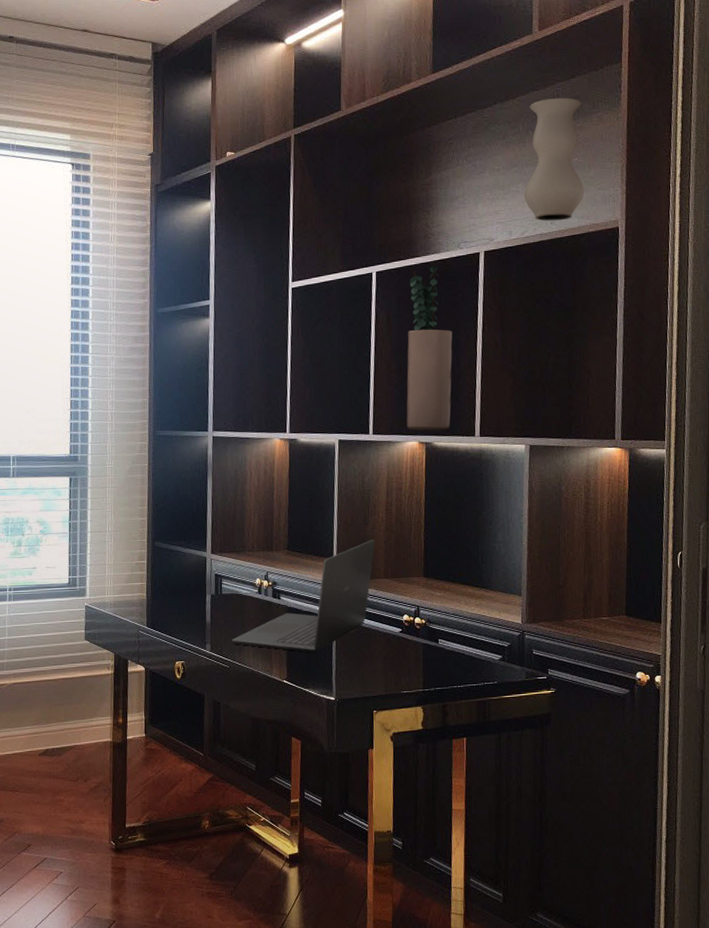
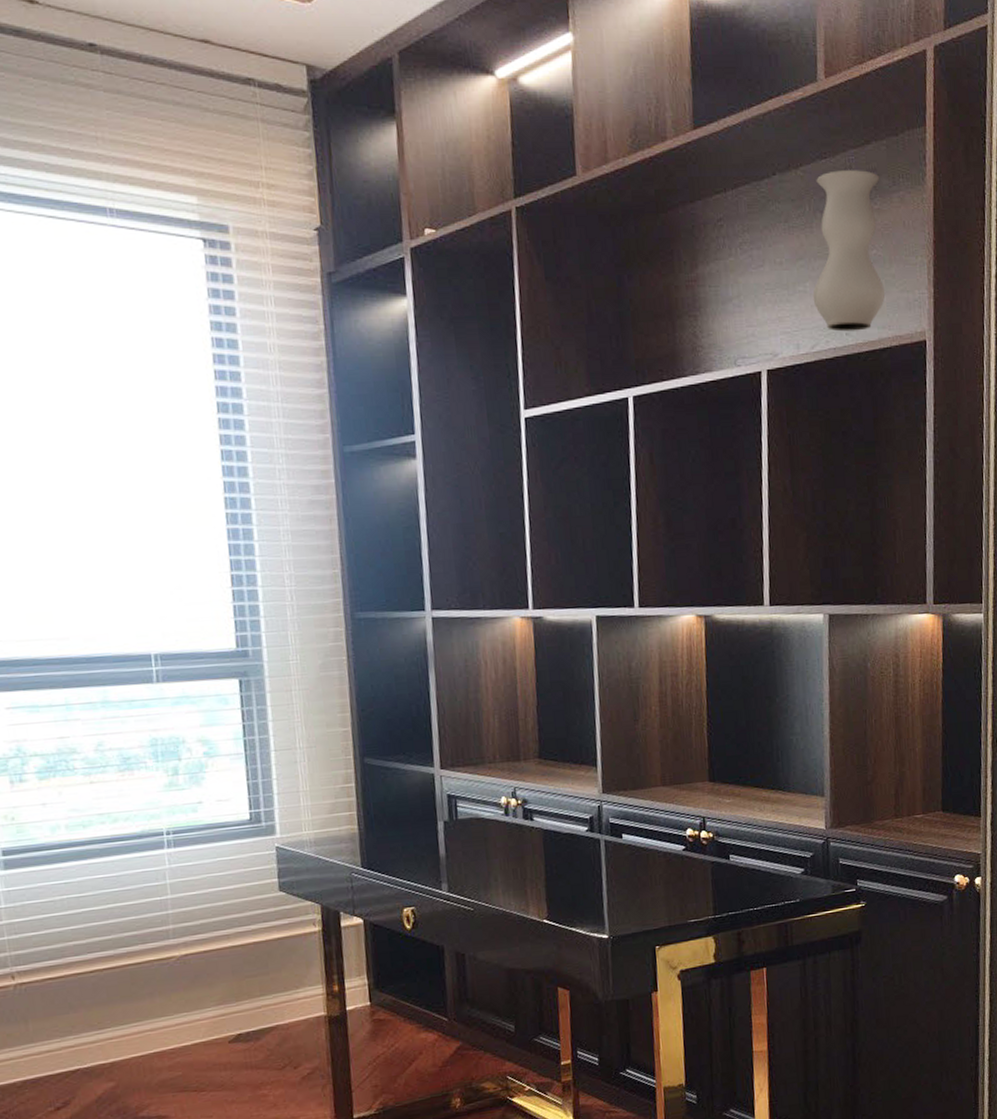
laptop: present [231,539,376,653] -> none [473,738,649,884]
vase: present [406,261,453,432] -> none [675,382,734,602]

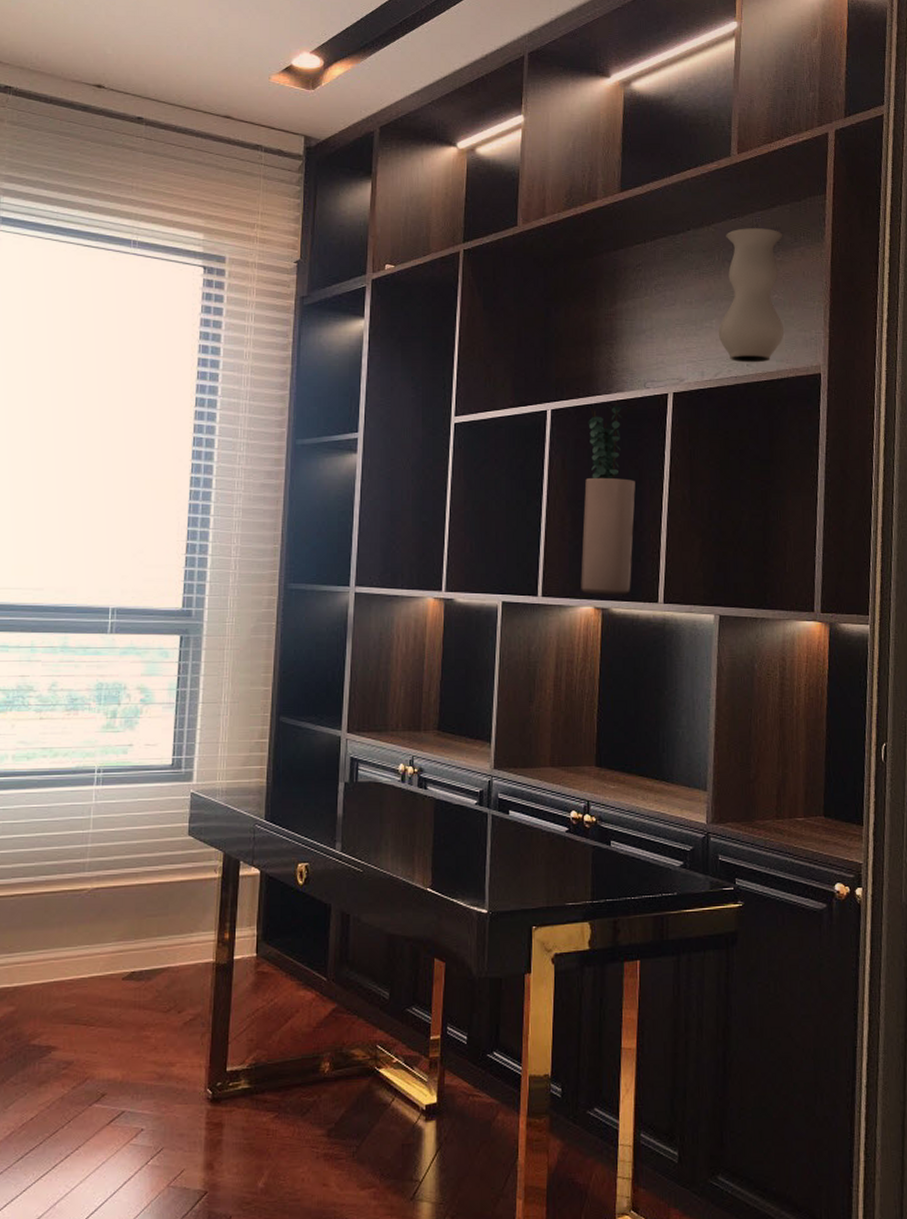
vase: none [675,382,734,602] -> present [581,401,636,596]

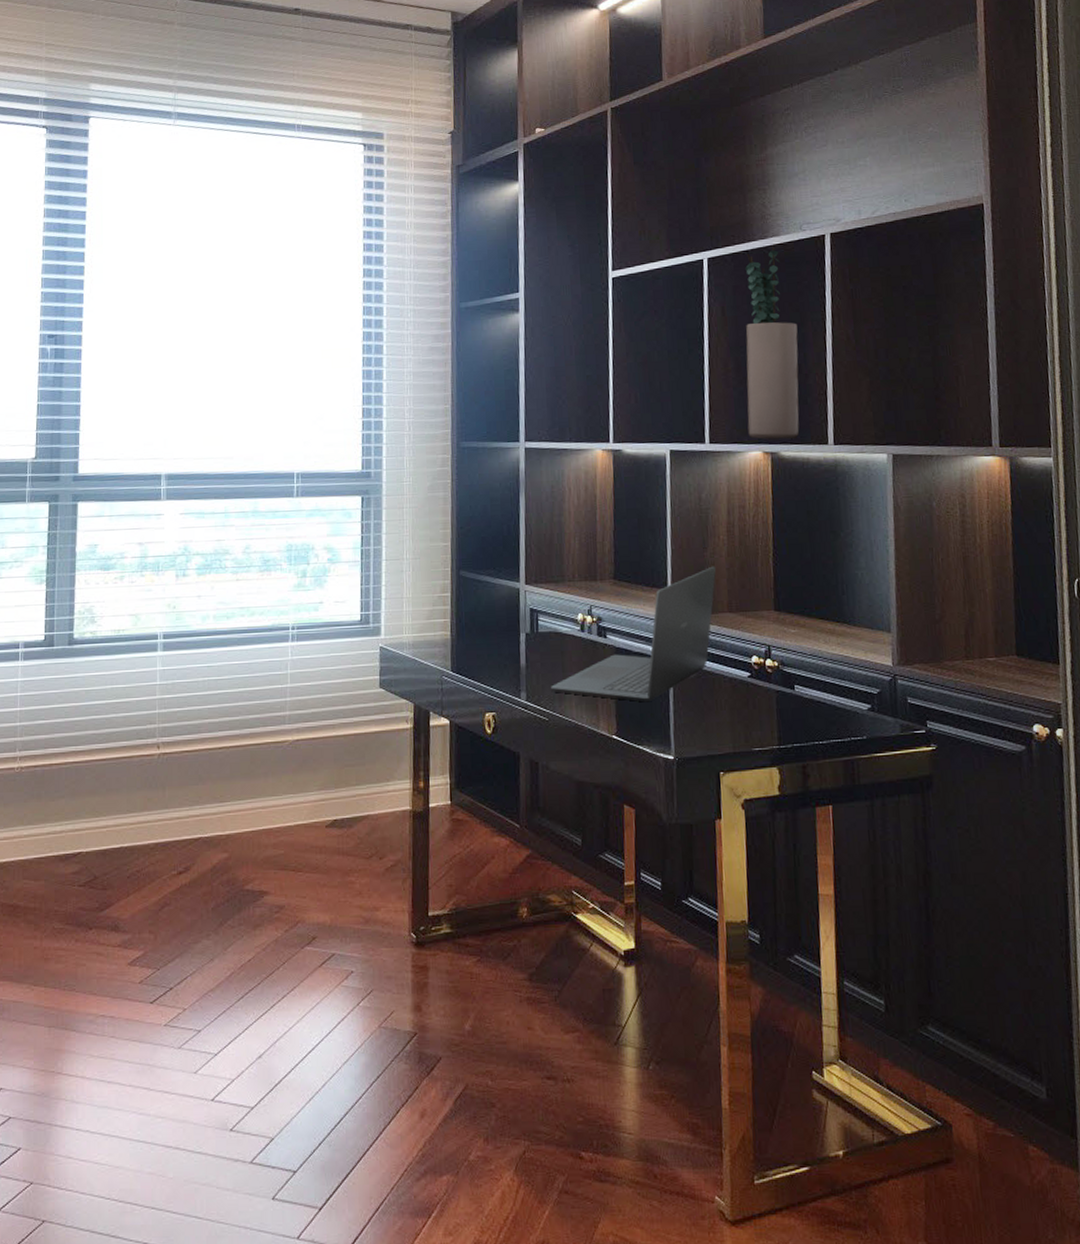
laptop: none [366,720,541,855] -> present [550,566,717,703]
vase: present [718,228,785,363] -> none [872,61,943,199]

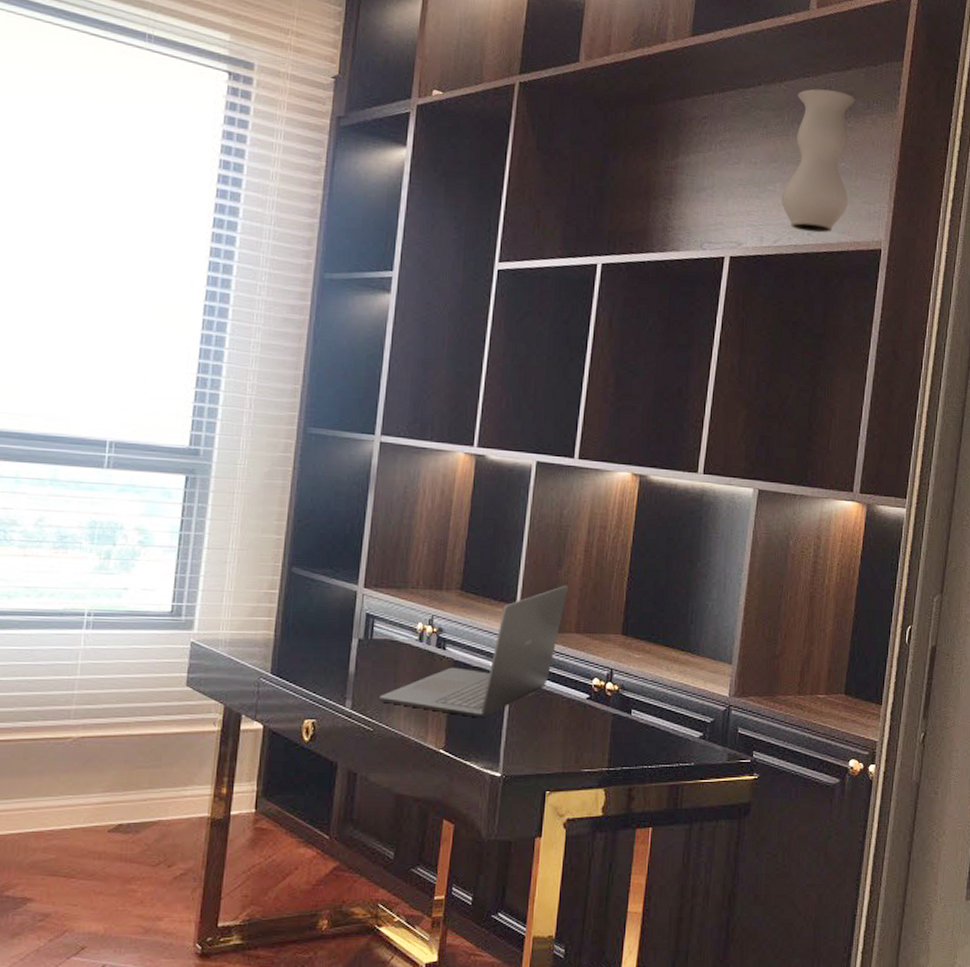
vase: present [745,245,800,440] -> none [619,260,684,464]
vase: none [872,61,943,199] -> present [781,88,856,233]

